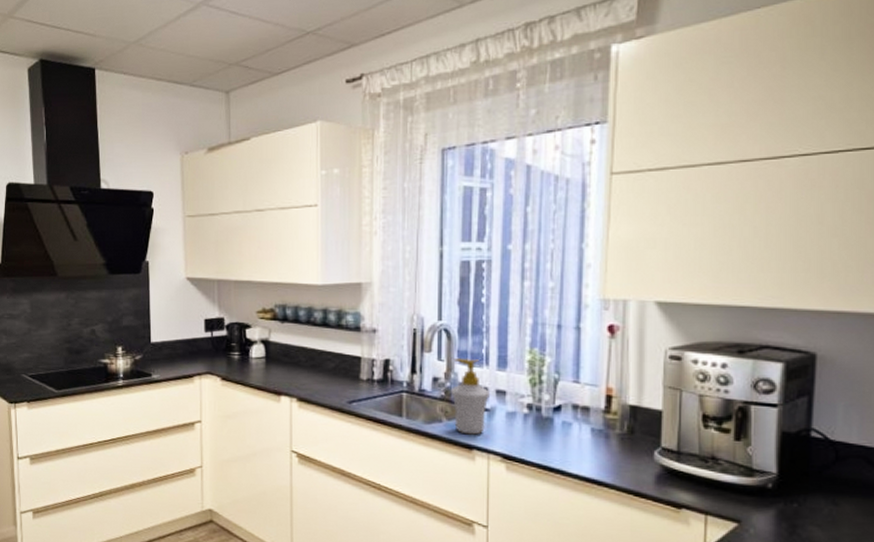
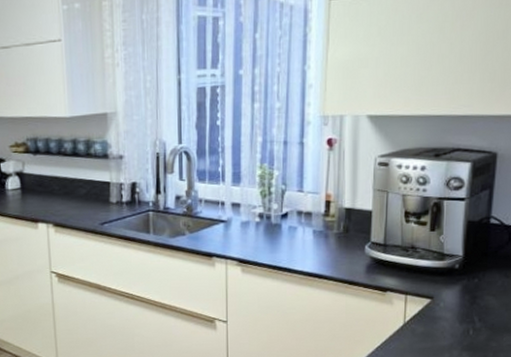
soap bottle: present [450,357,491,435] -> none [191,176,227,244]

